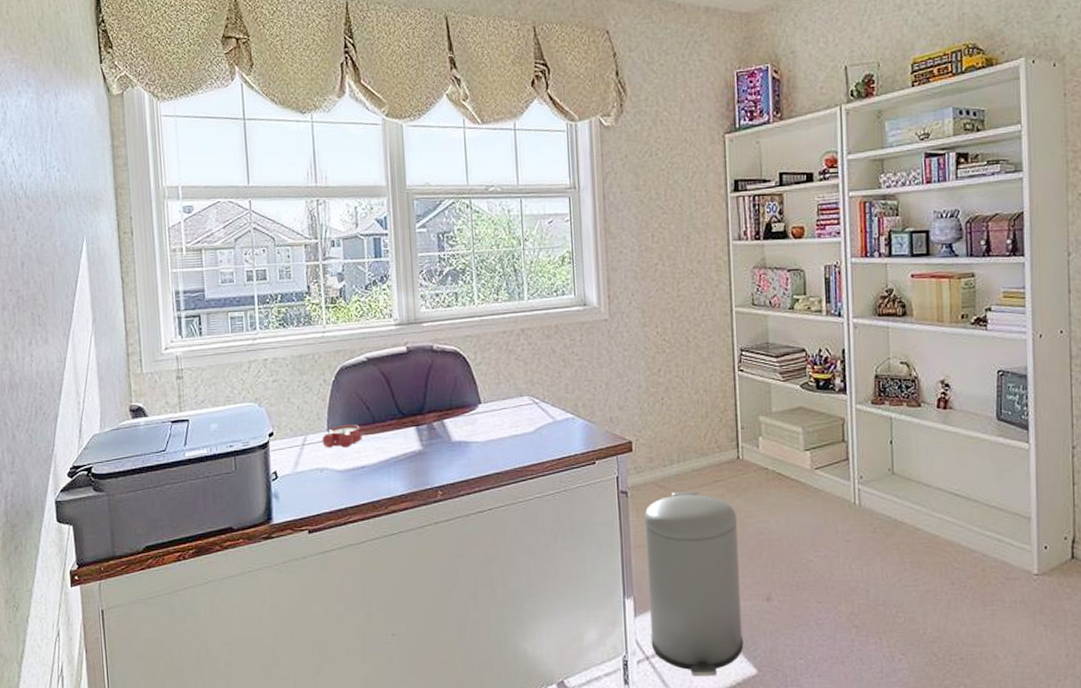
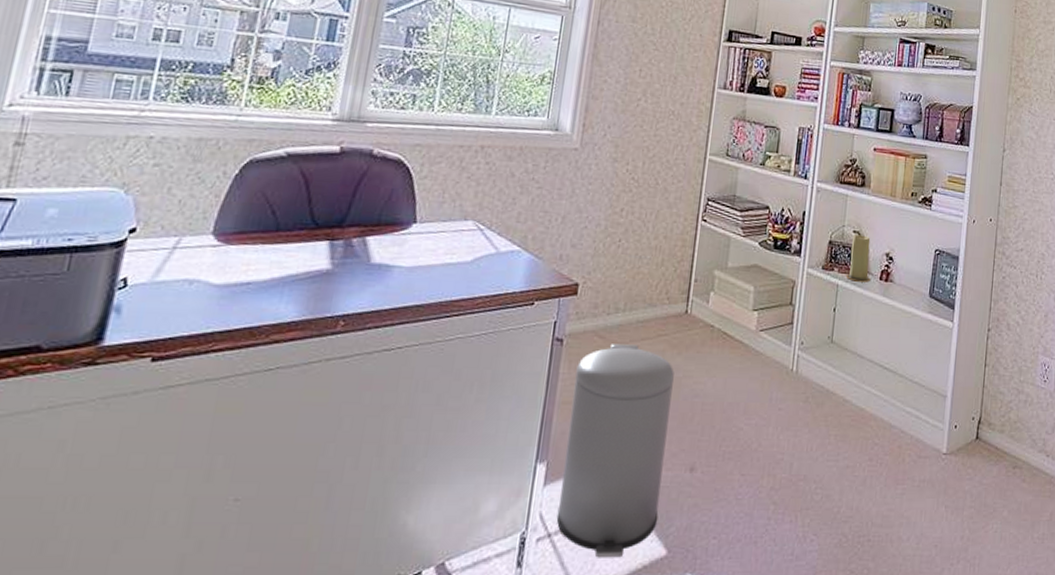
alarm clock: present [322,425,363,448] -> none [201,229,261,257]
candle: none [898,365,927,413] -> present [845,234,871,282]

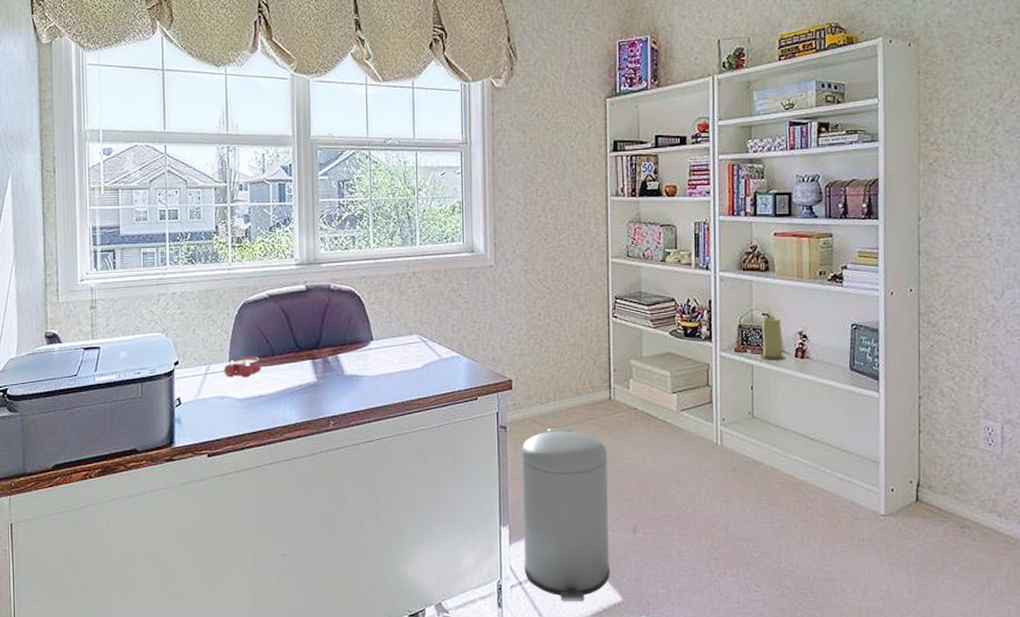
alarm clock: none [201,229,261,257] -> present [224,356,262,378]

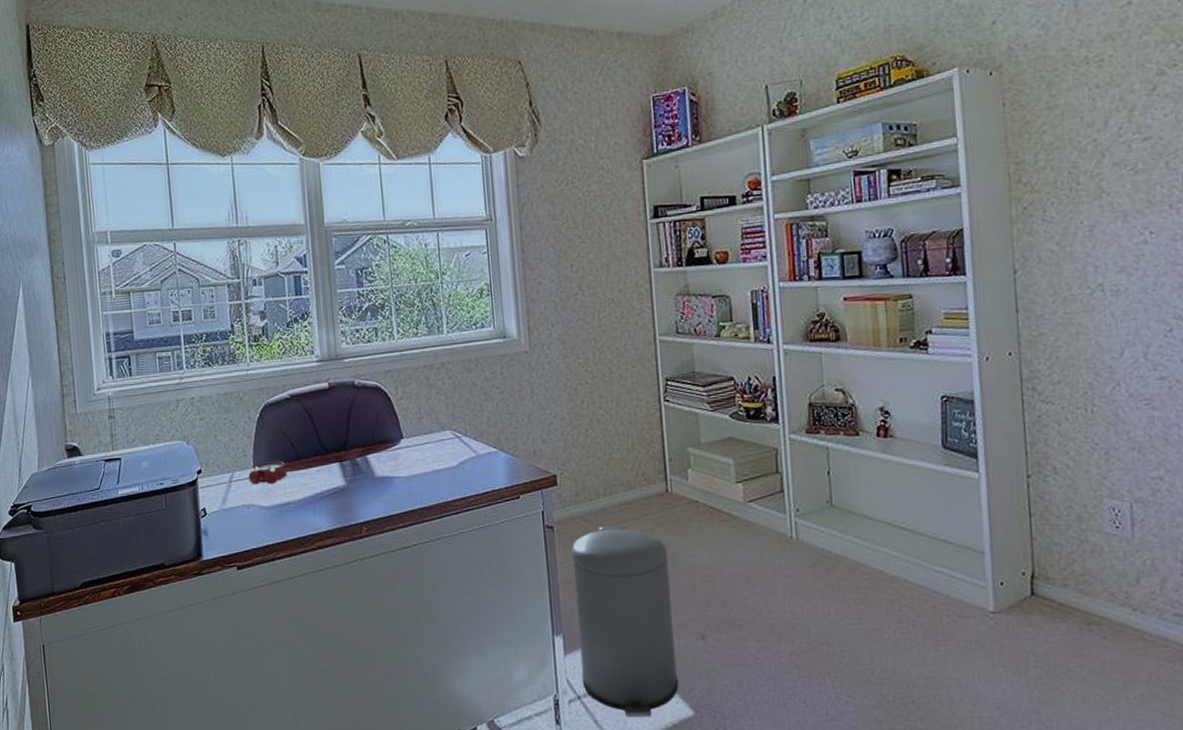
candle: present [759,317,786,361] -> none [835,392,866,442]

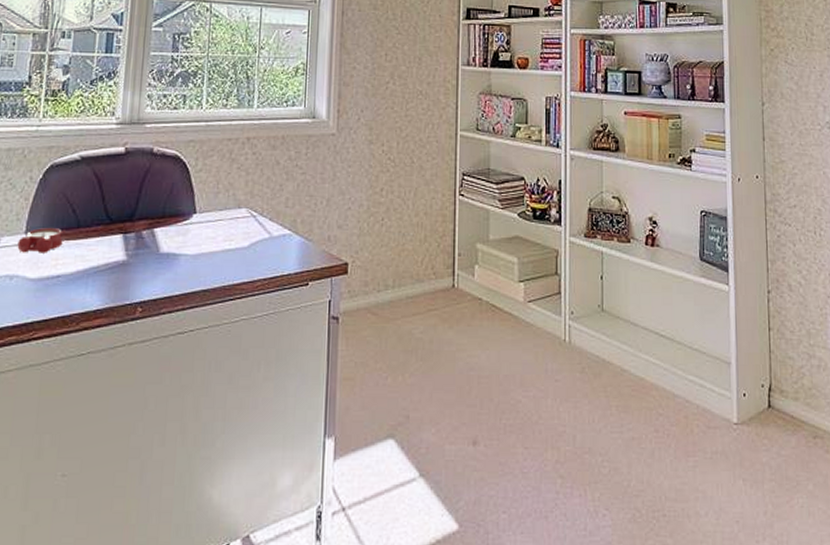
pedal bin: present [571,526,678,717] -> none [348,320,448,532]

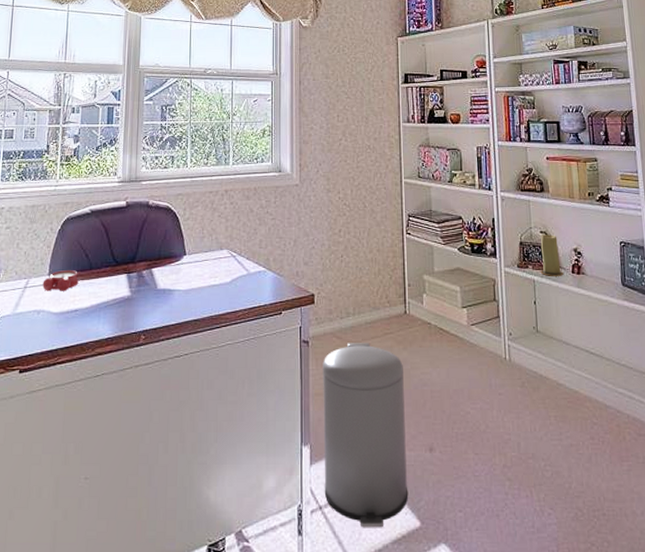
pedal bin: none [348,320,448,532] -> present [323,343,408,528]
candle: none [609,200,636,248] -> present [540,235,564,276]

